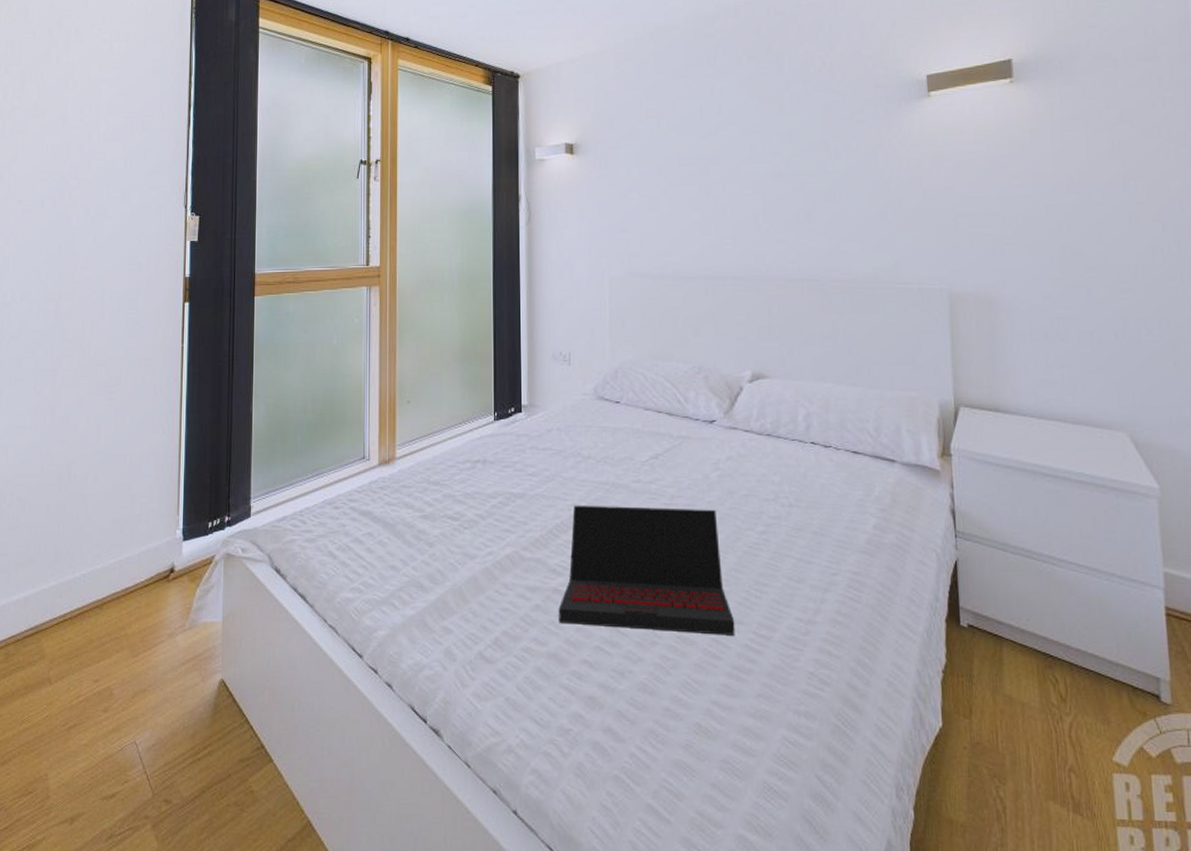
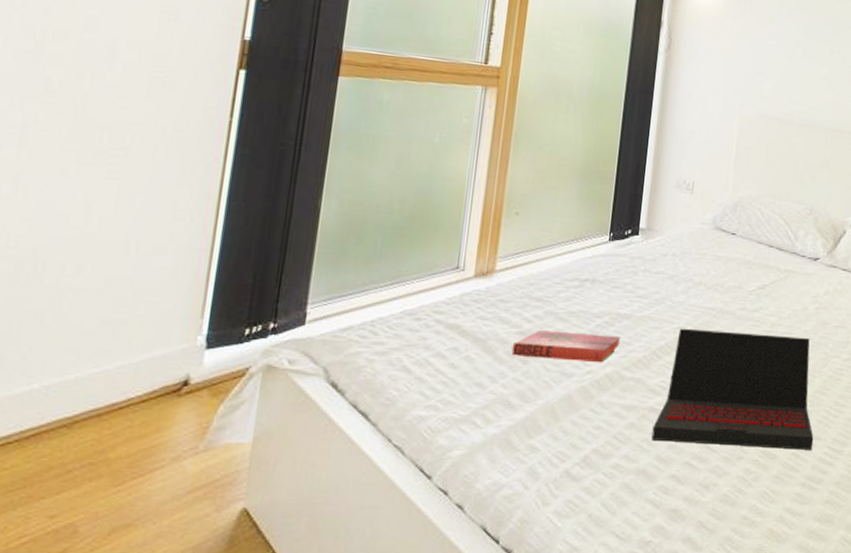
hardback book: none [418,513,517,544] -> present [511,330,621,363]

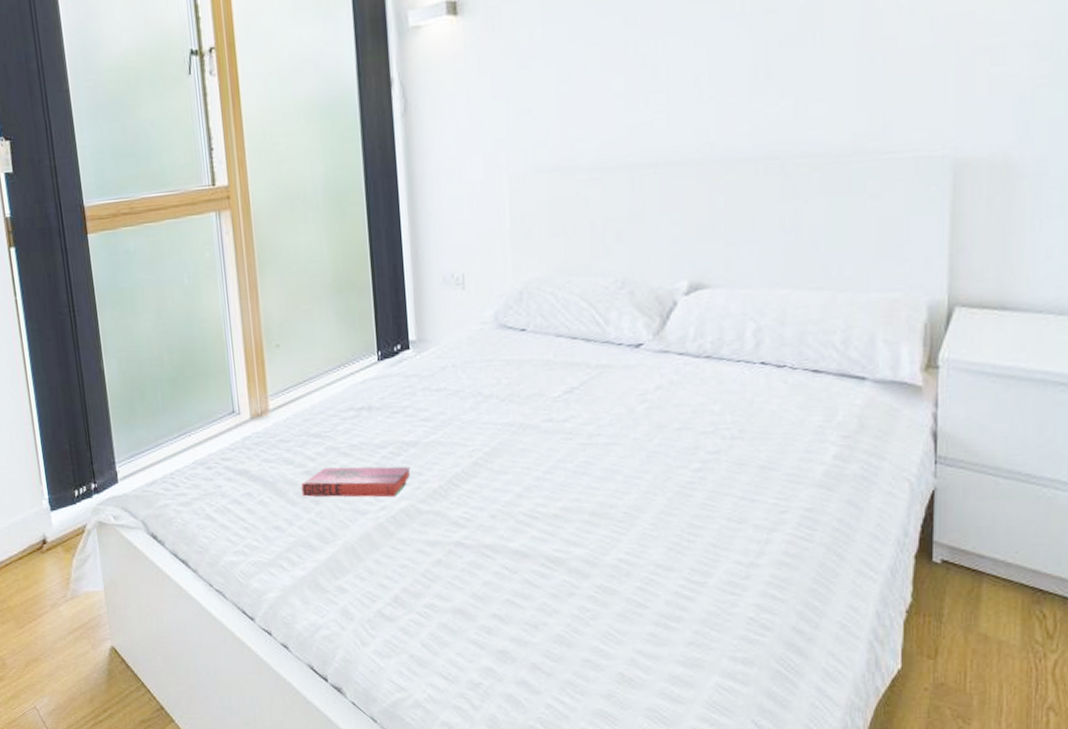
laptop: present [651,328,814,450] -> none [462,447,664,583]

